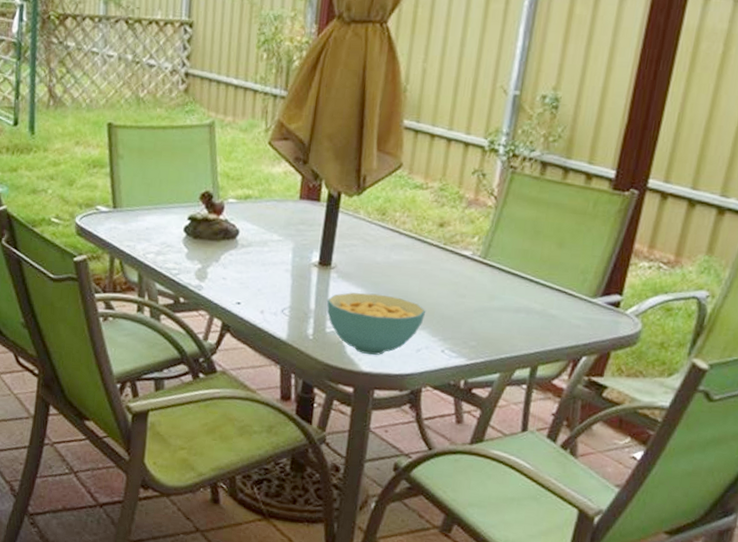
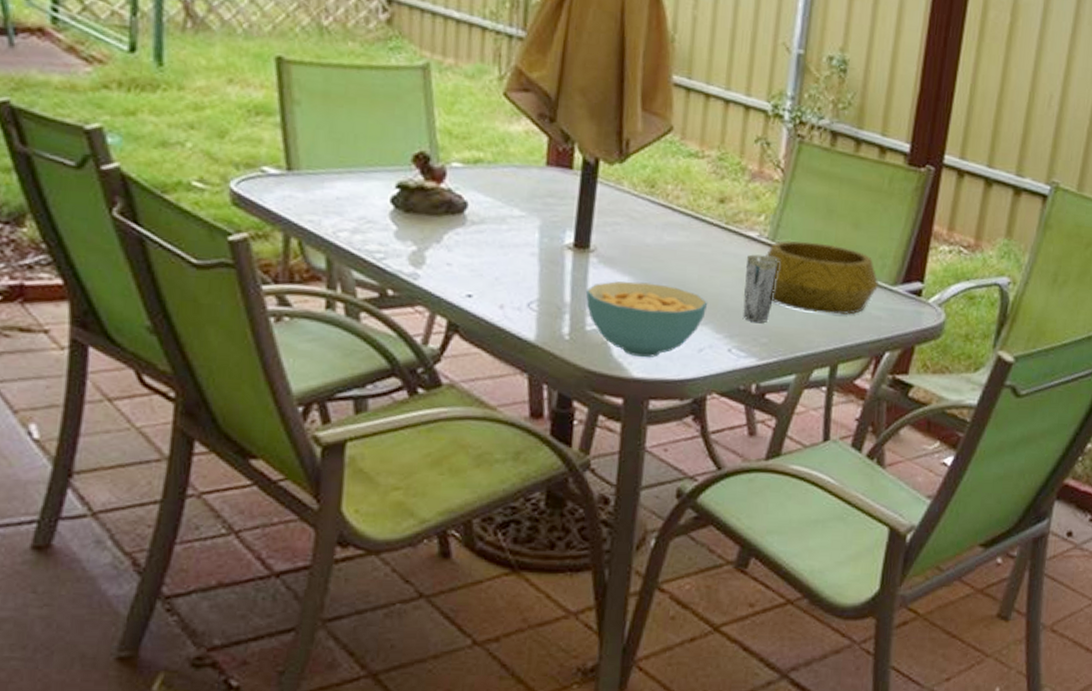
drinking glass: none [455,270,489,328] -> present [743,254,779,323]
decorative bowl: none [477,258,580,323] -> present [766,241,879,315]

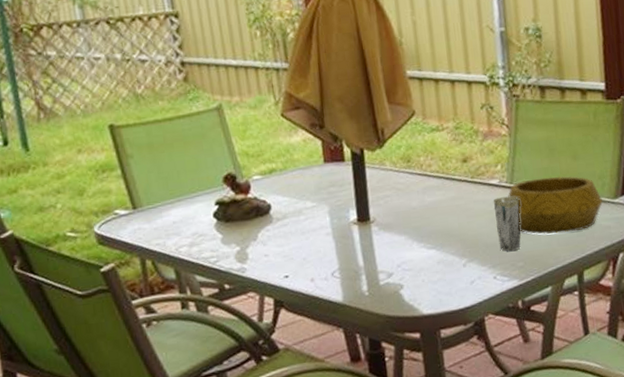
cereal bowl: present [585,281,708,358] -> none [373,236,471,298]

